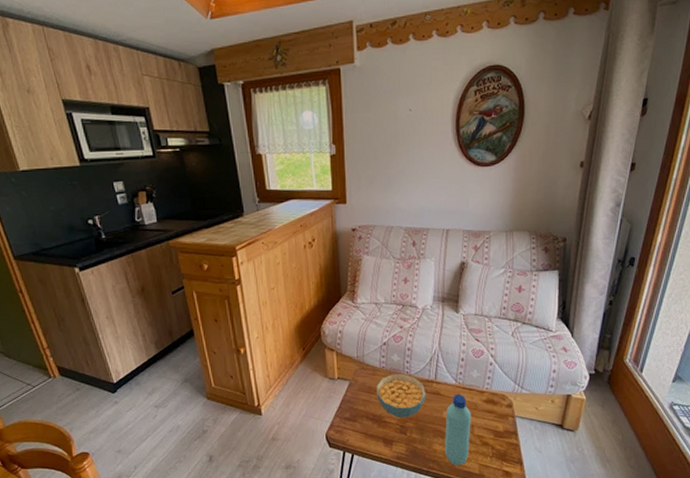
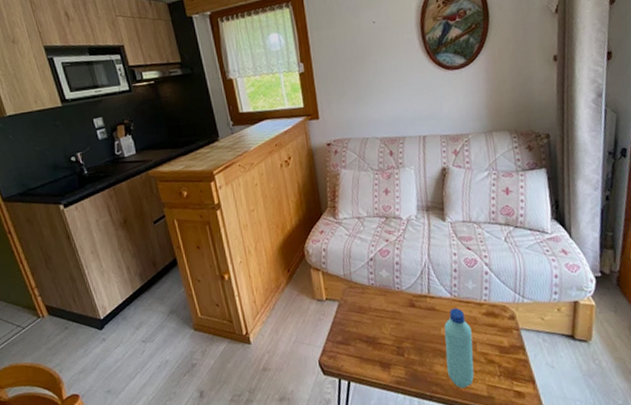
cereal bowl: present [377,373,426,418] -> none [367,289,421,338]

